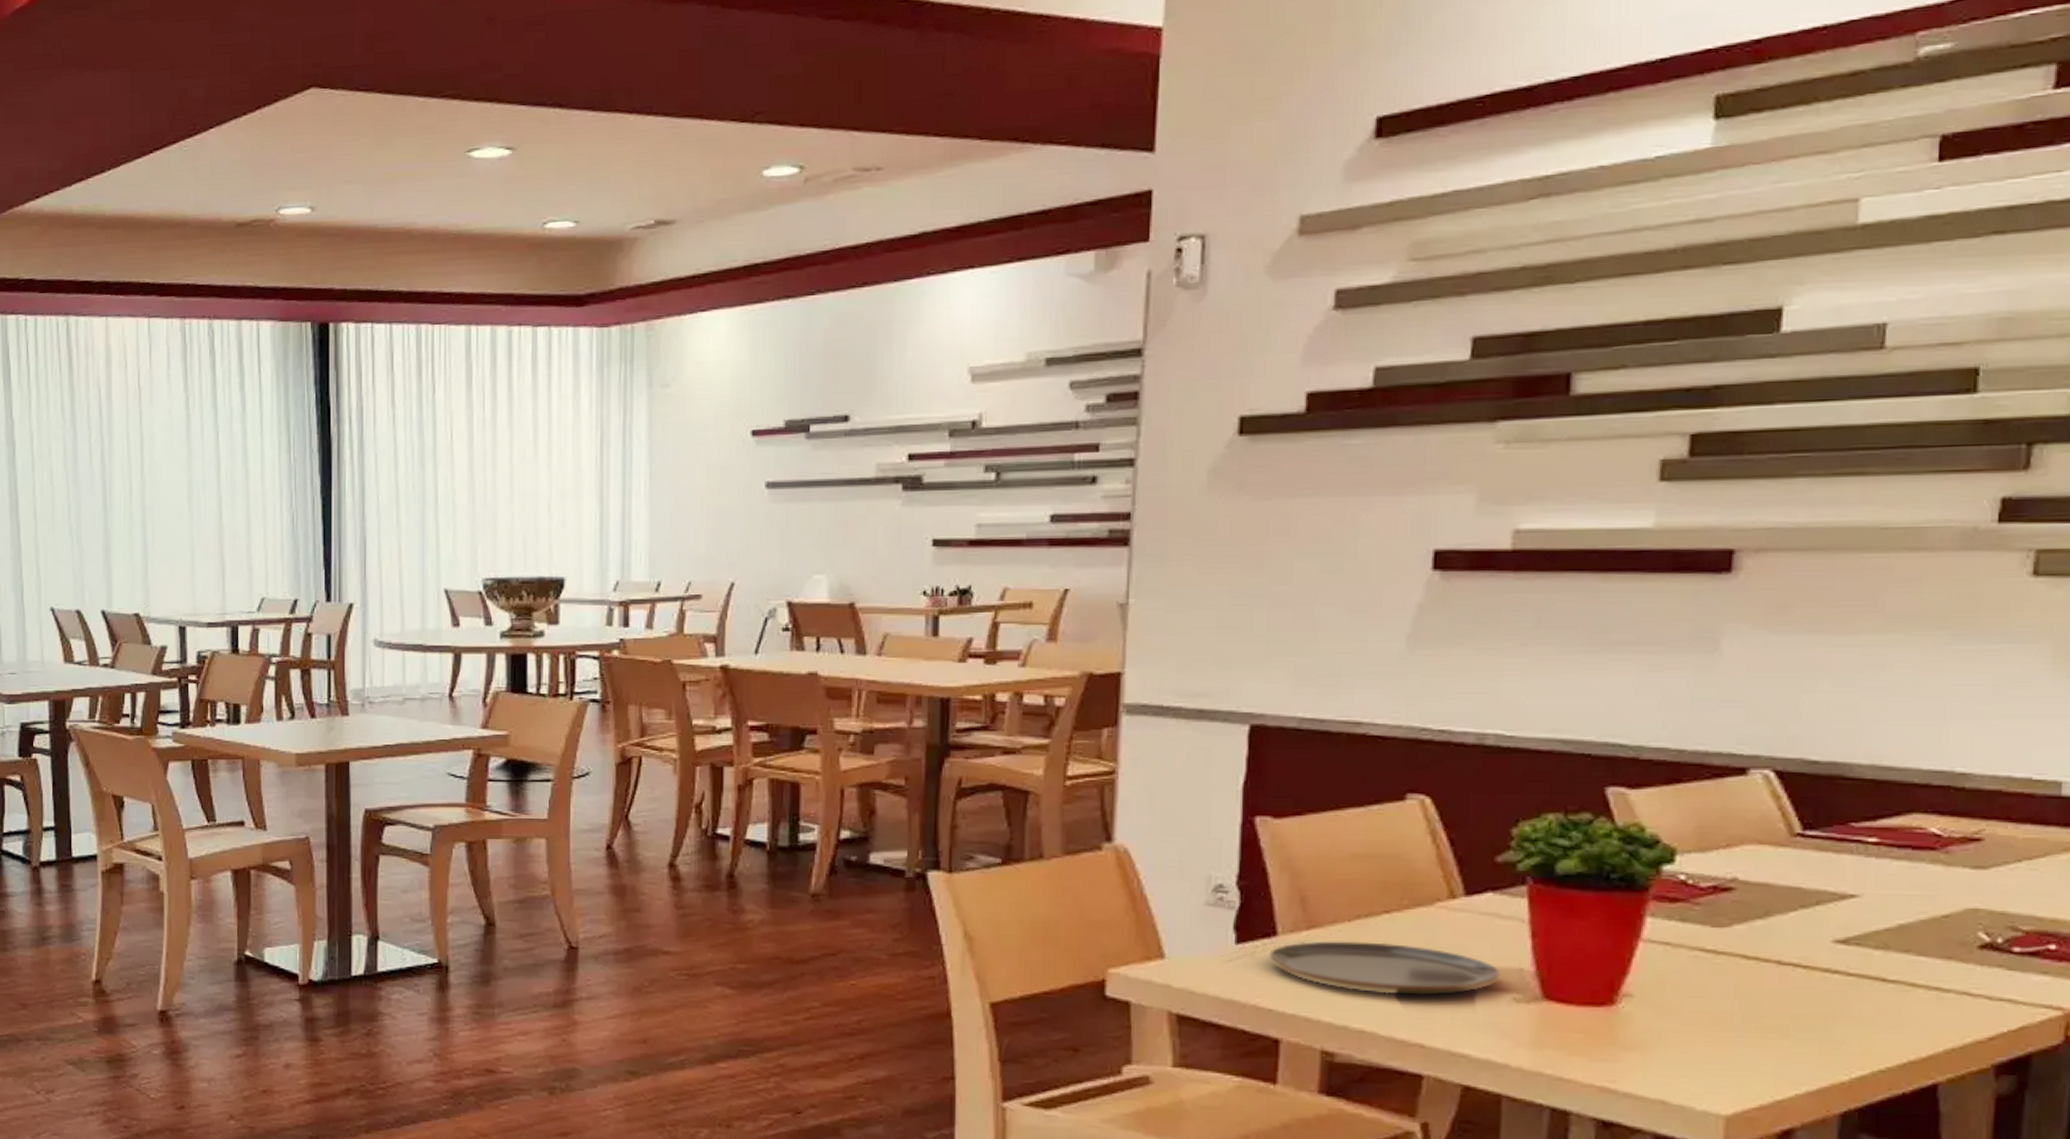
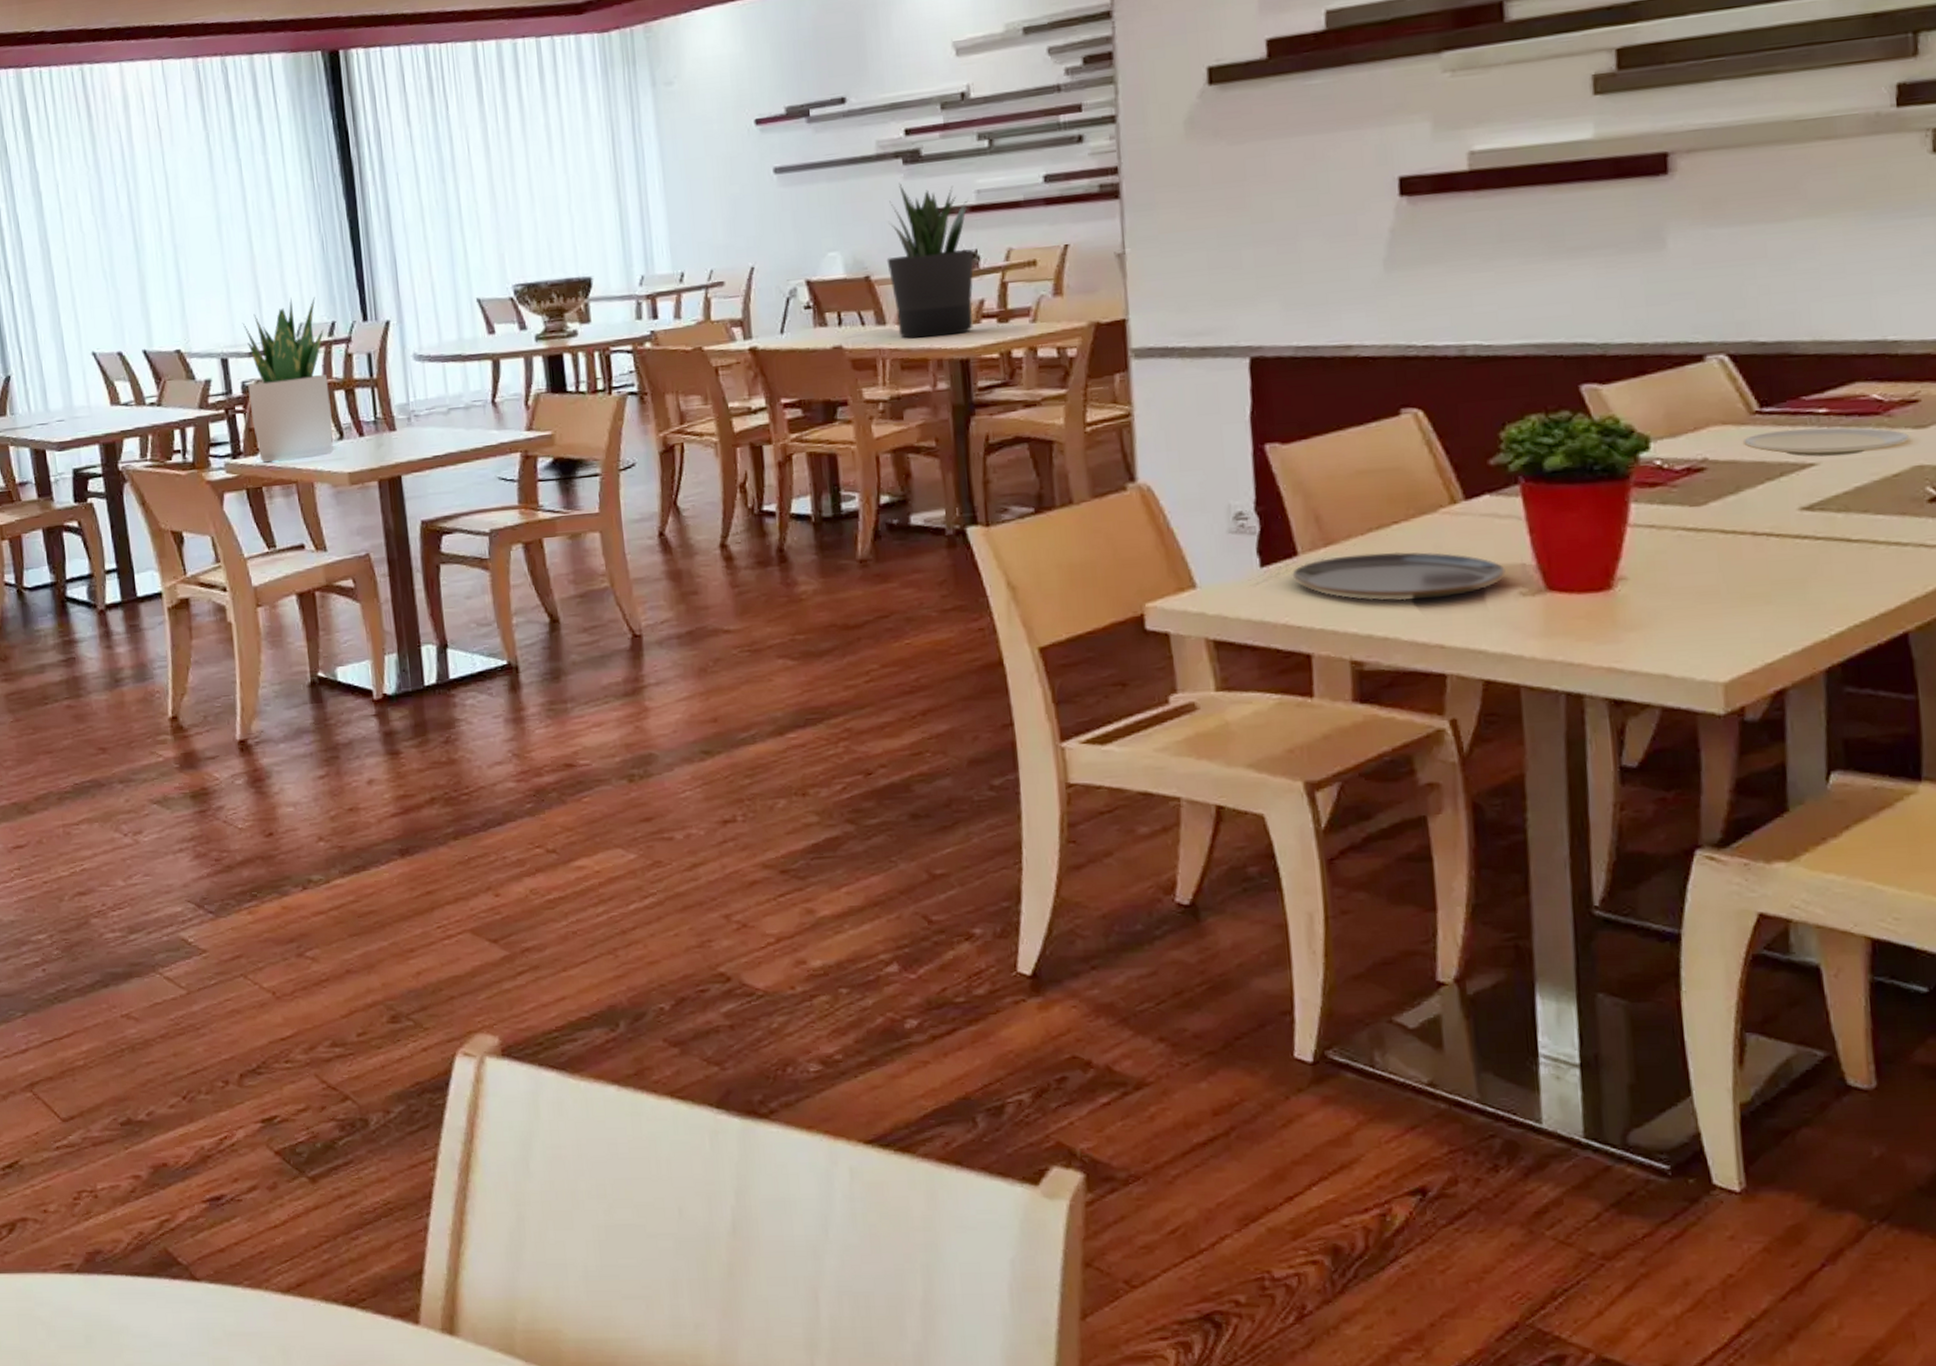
planter: none [203,570,285,735] -> present [242,297,334,463]
planter: none [874,508,968,672] -> present [886,182,974,339]
plate: none [1780,857,1965,890] -> present [1744,427,1909,457]

